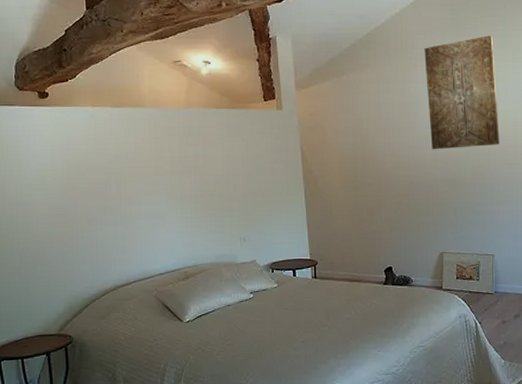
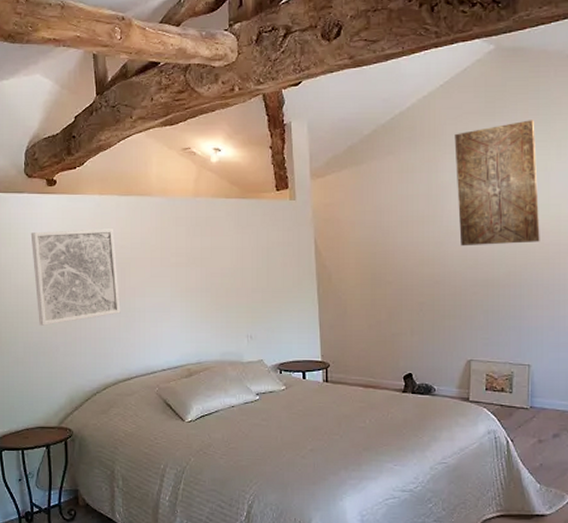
wall art: none [23,139,117,236] -> present [30,228,121,326]

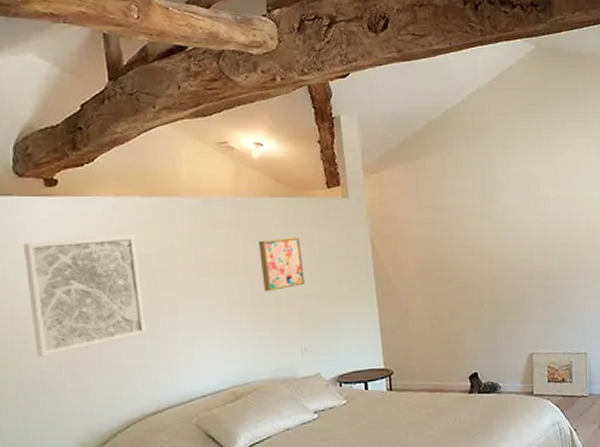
wall art: none [213,235,253,283] -> present [258,237,305,291]
wall art: present [454,120,540,246] -> none [504,117,587,240]

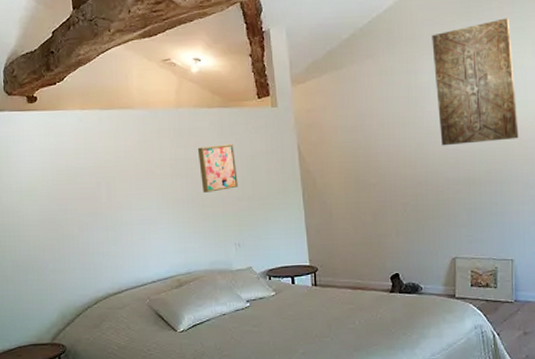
wall art: present [23,235,147,357] -> none [13,143,108,243]
wall art: none [504,117,587,240] -> present [432,18,519,146]

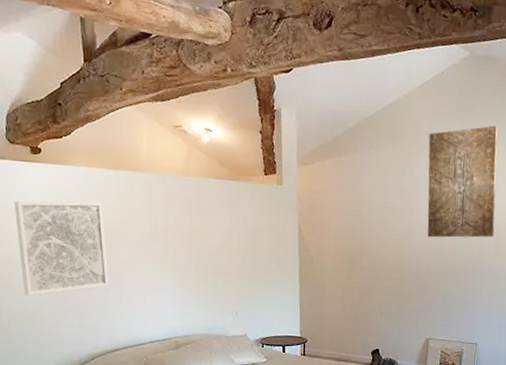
wall art: none [13,143,108,243] -> present [13,200,109,296]
wall art: present [197,144,238,193] -> none [202,216,240,261]

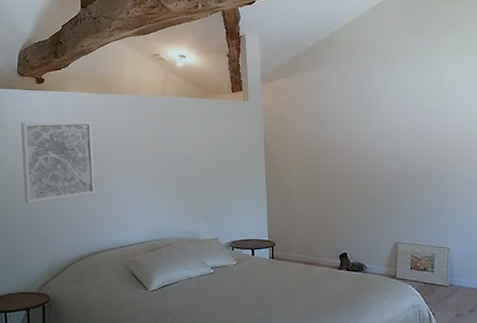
wall art: present [427,125,498,238] -> none [384,38,457,144]

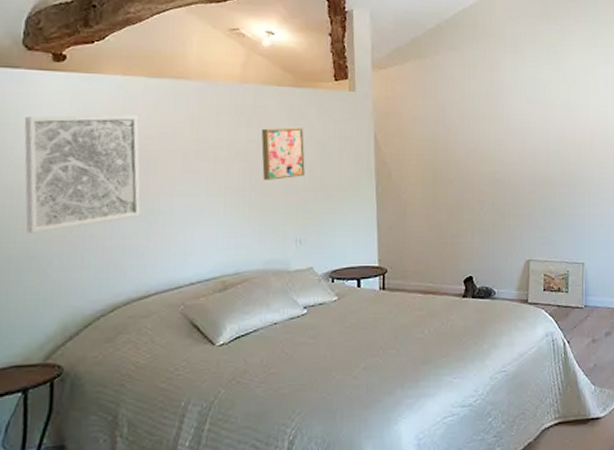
wall art: none [177,130,210,170] -> present [261,127,305,180]

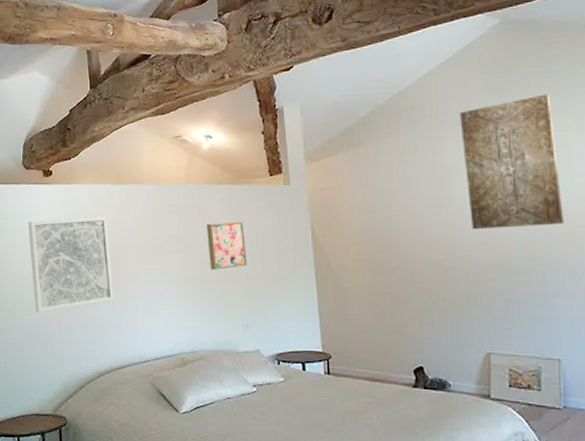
wall art: none [514,26,591,145] -> present [460,94,564,230]

